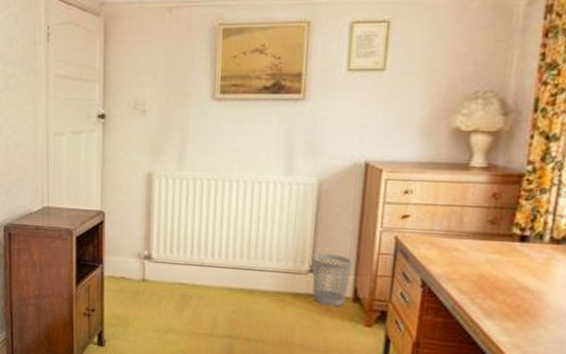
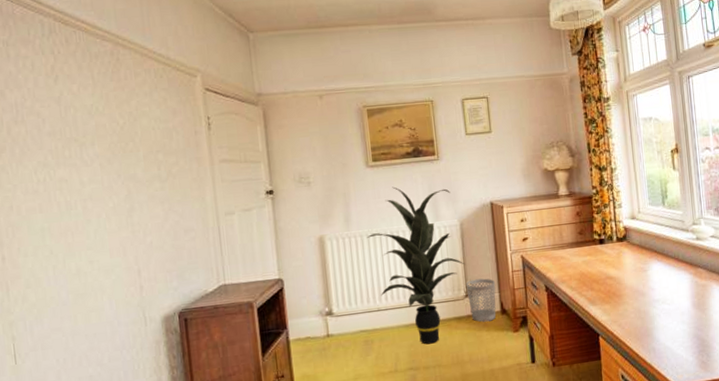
indoor plant: none [200,127,316,316] -> present [366,186,465,345]

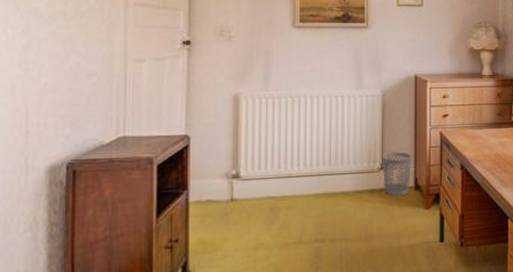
indoor plant: present [366,186,465,345] -> none [285,50,383,216]

